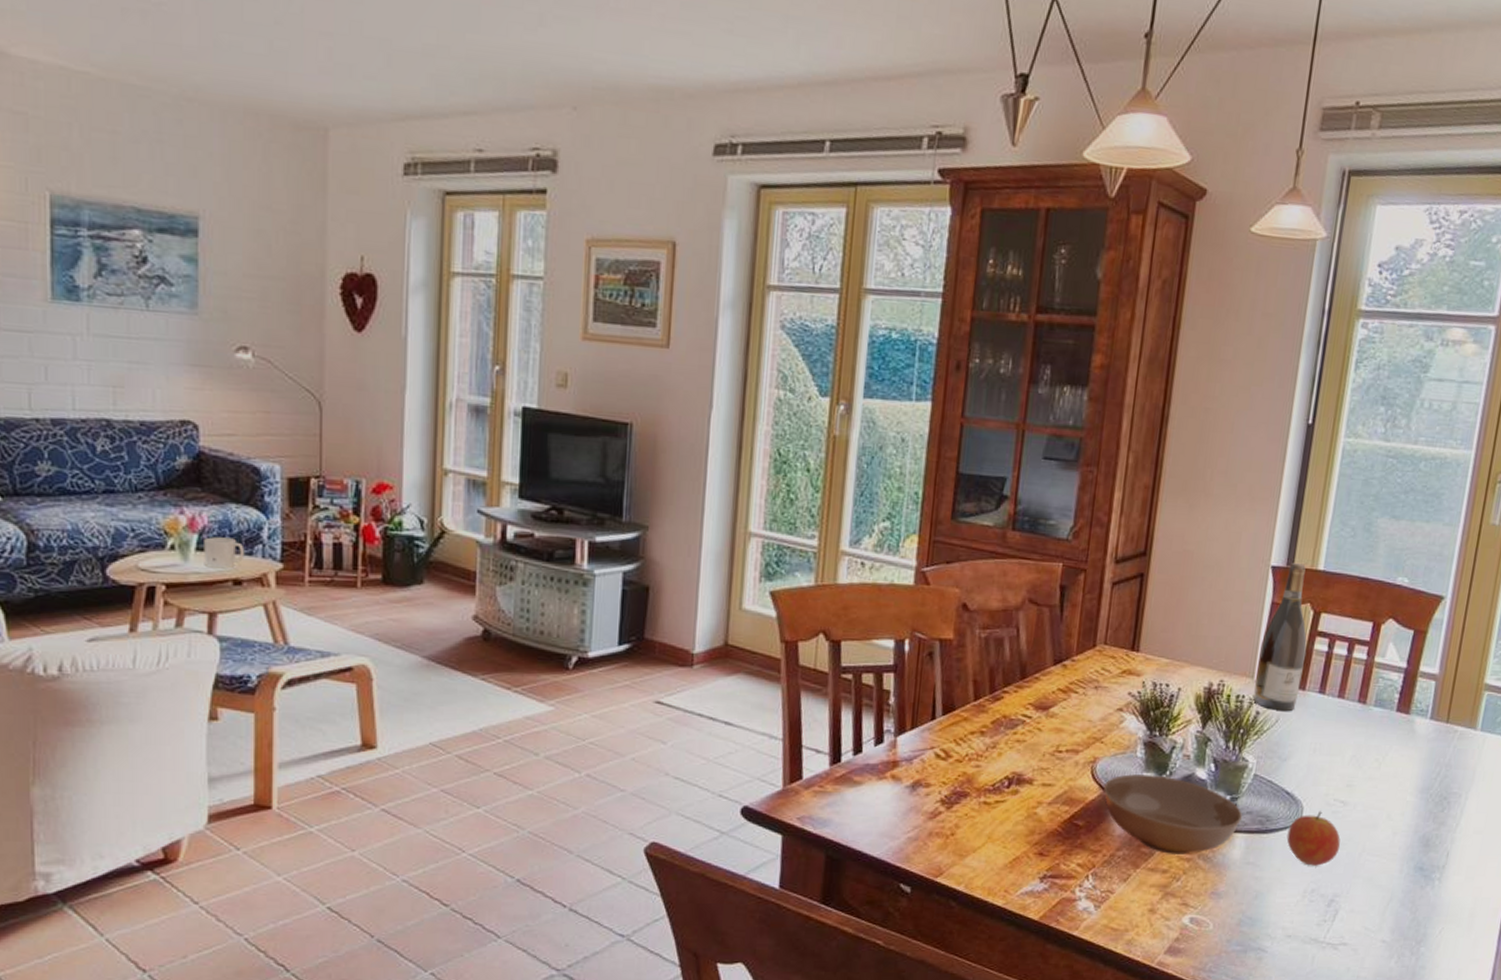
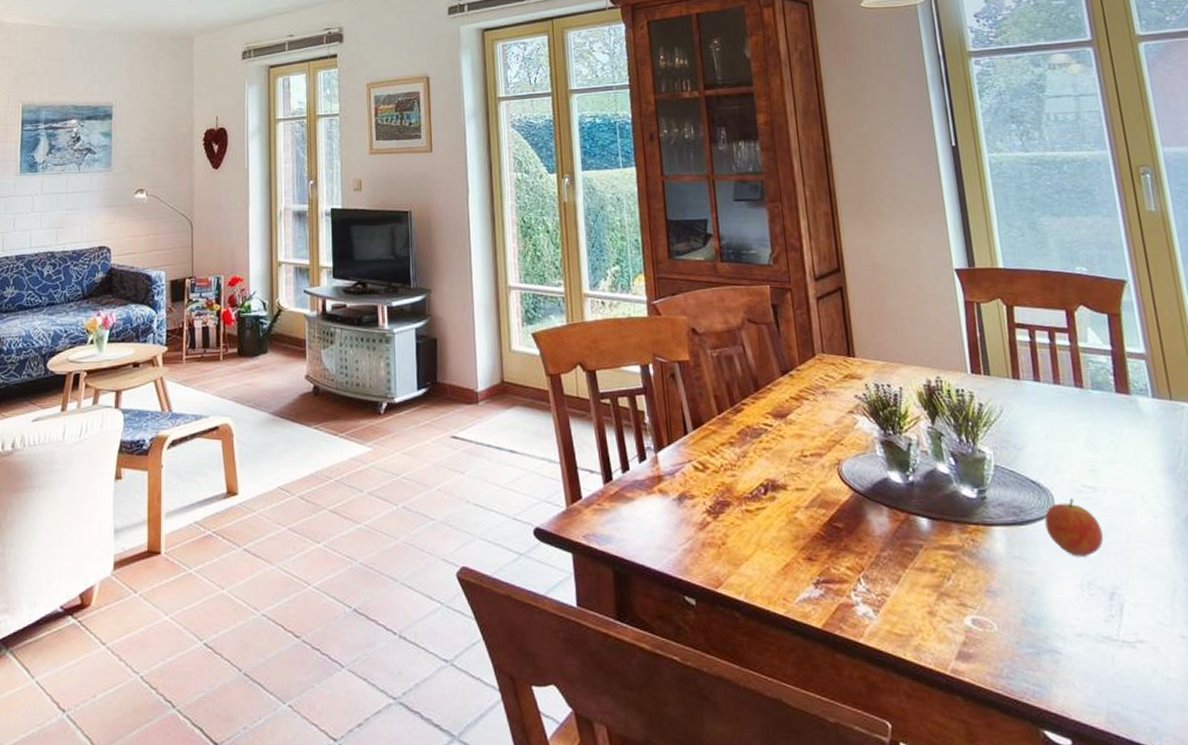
mug: present [204,537,245,570] -> none [113,330,141,357]
bowl: present [1104,774,1243,855] -> none [854,473,996,552]
wine bottle: present [1253,563,1307,711] -> none [965,264,1016,401]

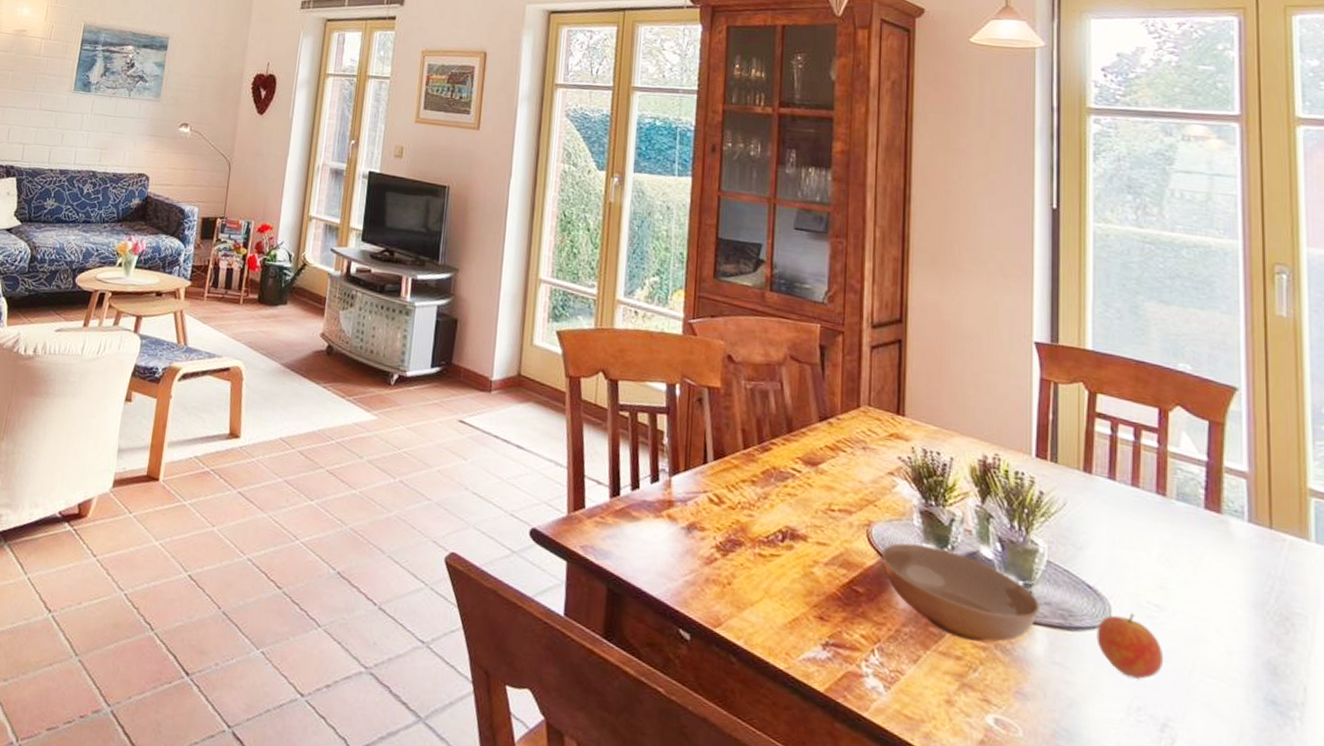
bowl: none [854,473,996,552] -> present [882,543,1041,642]

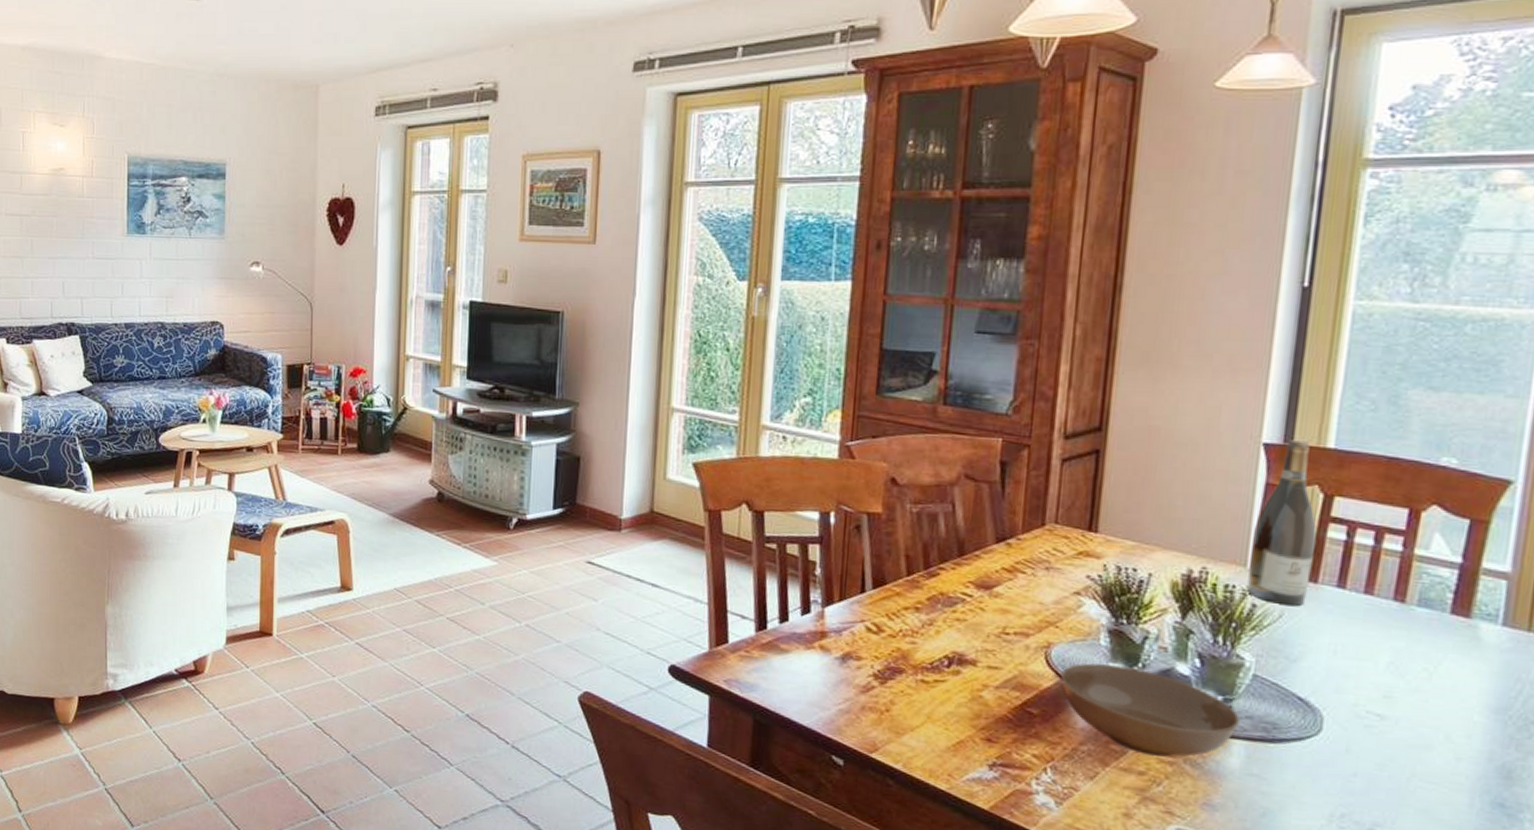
wine bottle: none [1033,340,1087,495] -> present [1247,440,1317,606]
fruit: present [1096,613,1164,679] -> none [1302,723,1379,788]

